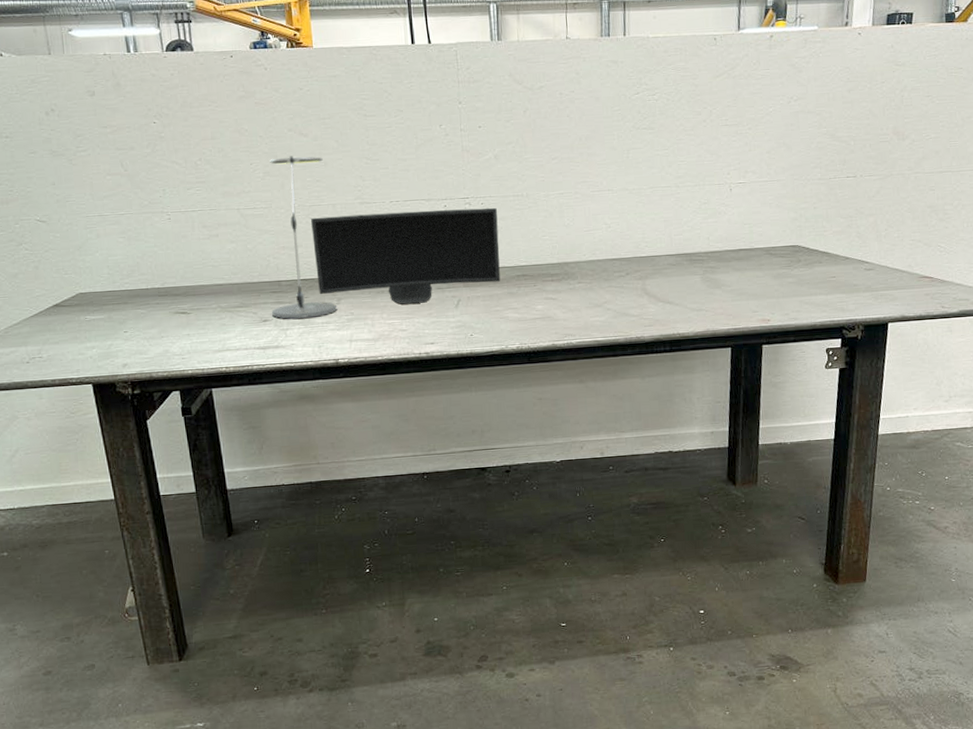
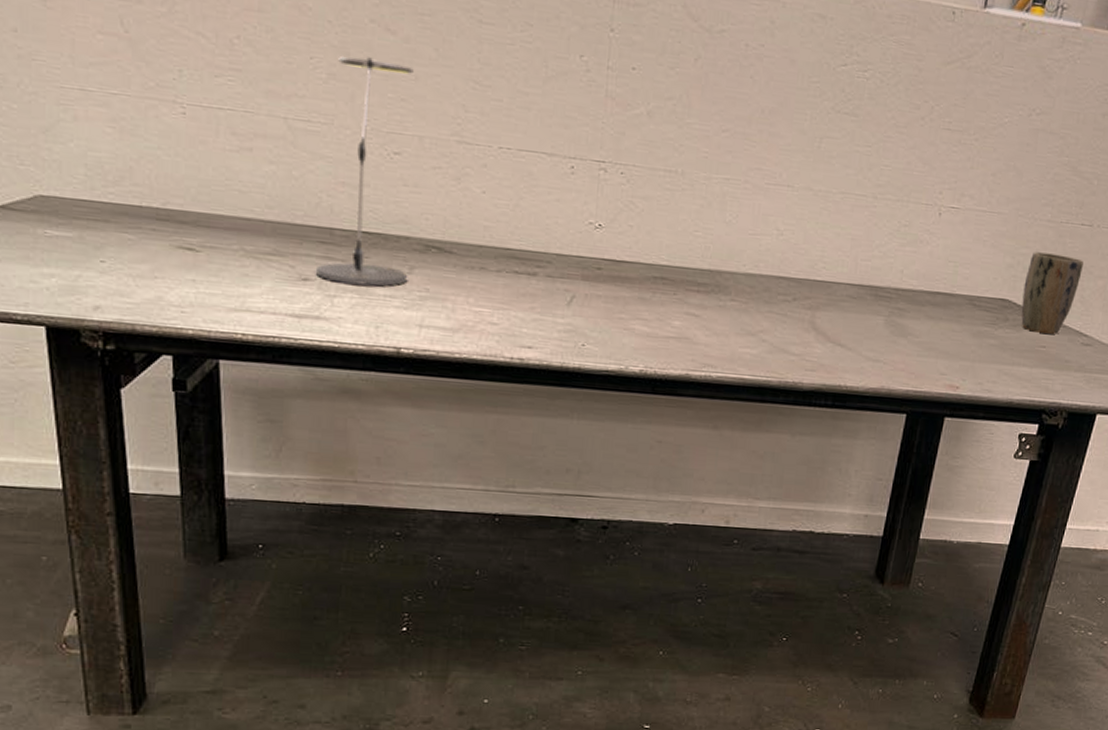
monitor: present [311,207,501,305] -> none [385,149,640,292]
plant pot: none [808,203,855,267] -> present [1021,252,1084,334]

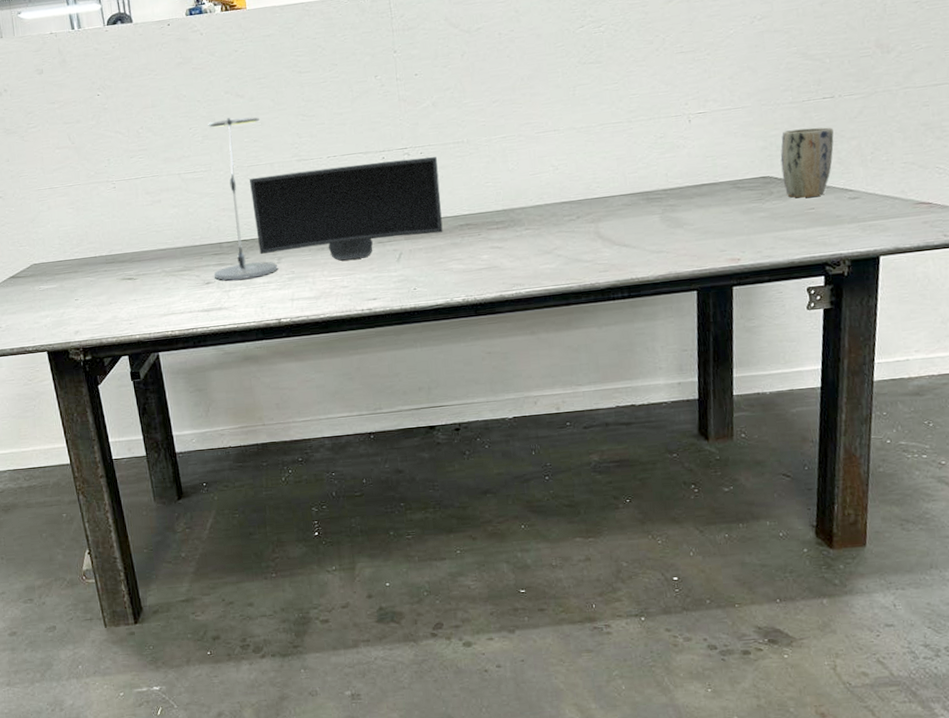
monitor: none [385,149,640,292] -> present [250,156,443,261]

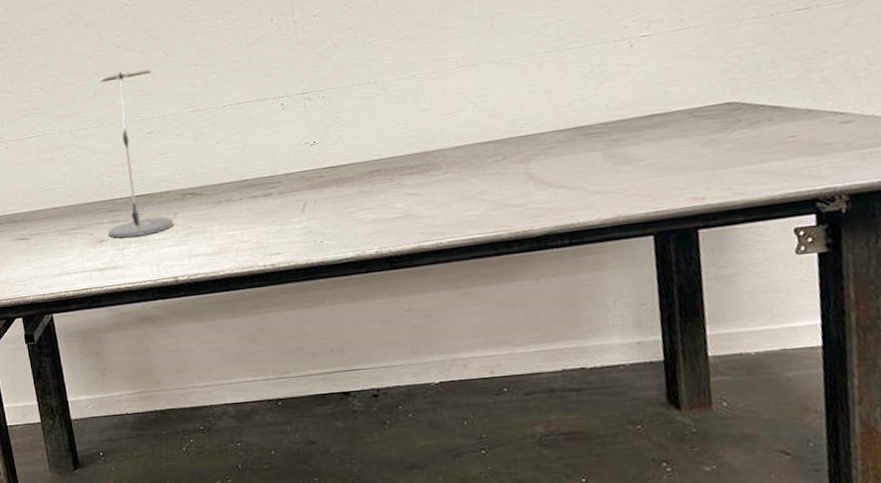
monitor: present [250,156,443,261] -> none [142,100,351,214]
plant pot: present [780,127,834,198] -> none [747,42,815,125]

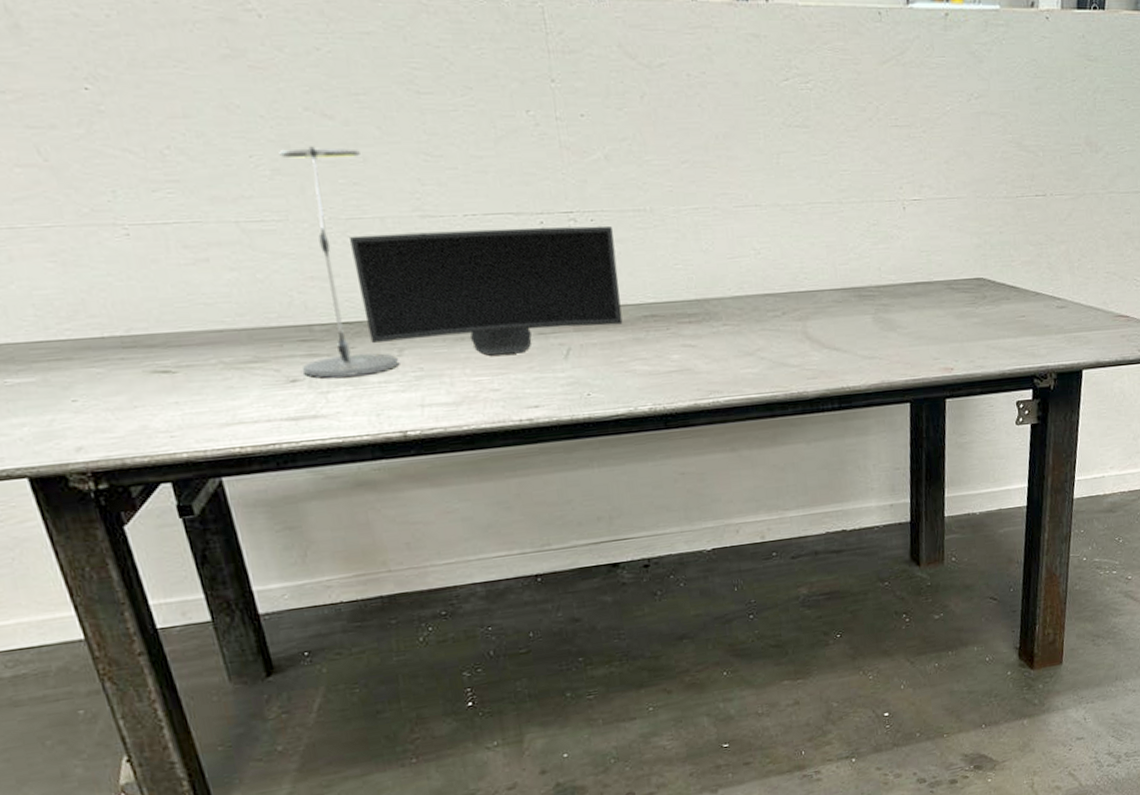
monitor: none [142,100,351,214] -> present [350,225,623,356]

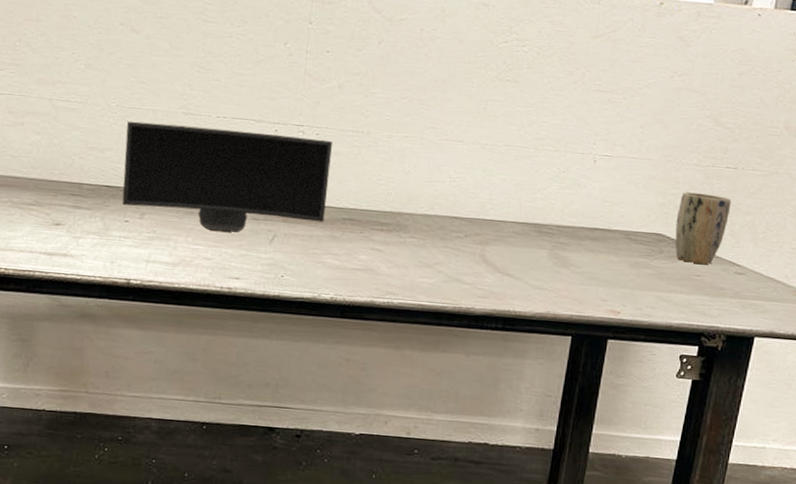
desk lamp: present [279,146,400,378] -> none [66,51,152,229]
plant pot: none [994,227,1045,304] -> present [675,192,731,264]

